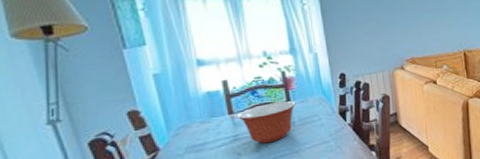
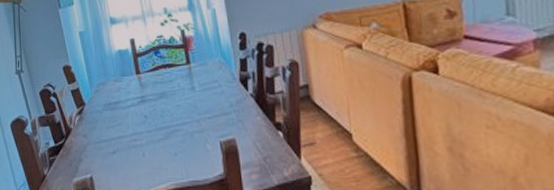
mixing bowl: present [237,101,296,144] -> none [143,63,196,108]

